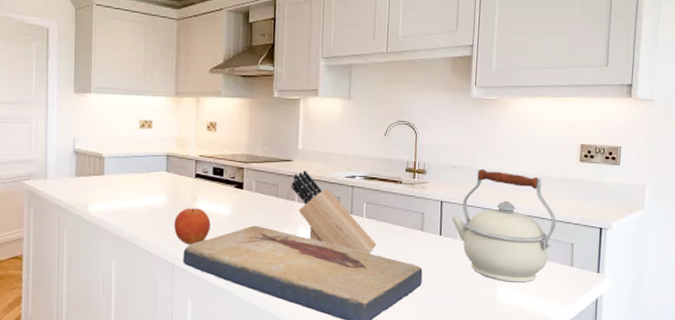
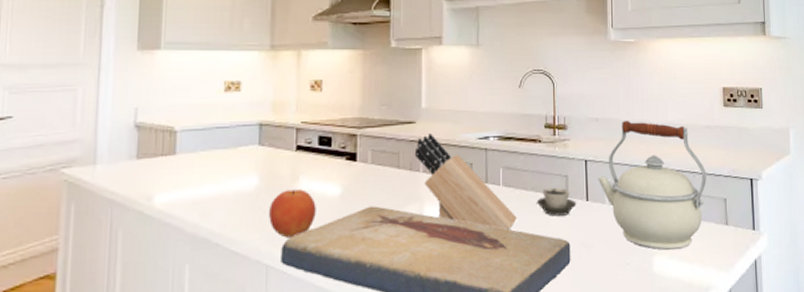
cup: none [394,222,431,246] -> present [536,187,577,216]

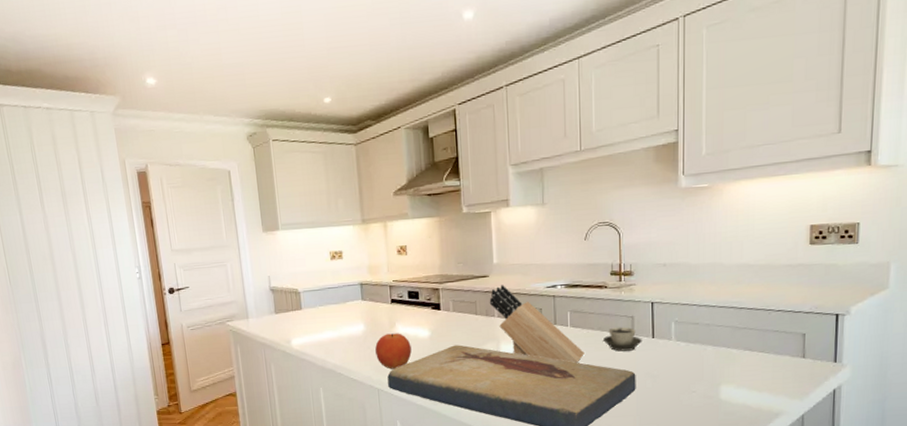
kettle: present [598,120,706,250] -> none [665,263,784,380]

